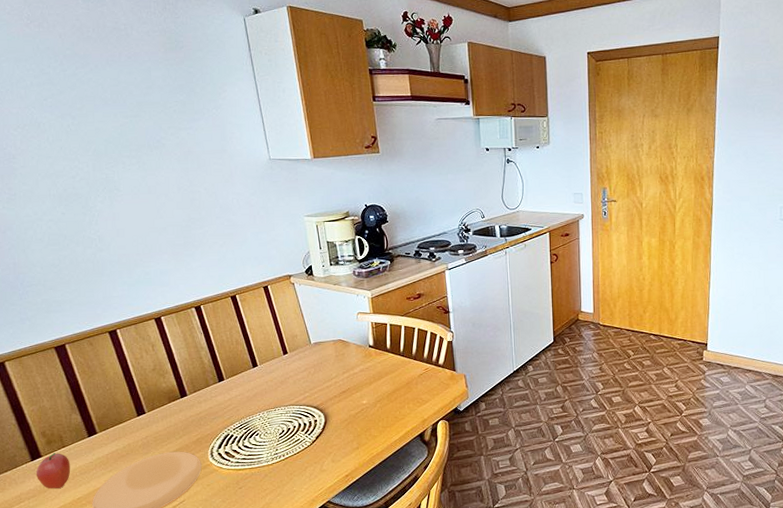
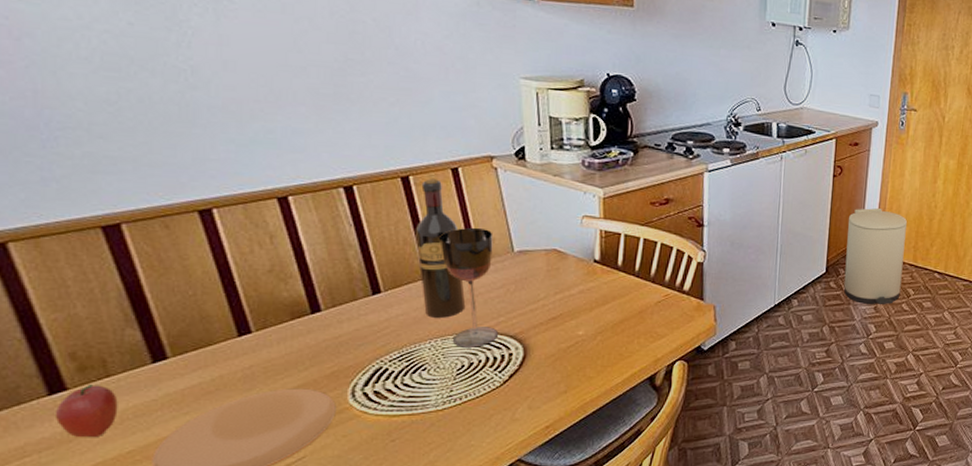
wine bottle: none [243,296,281,396] -> present [415,179,466,318]
wineglass: none [259,328,305,417] -> present [439,227,498,347]
pedal bin: none [567,284,621,366] -> present [843,207,908,304]

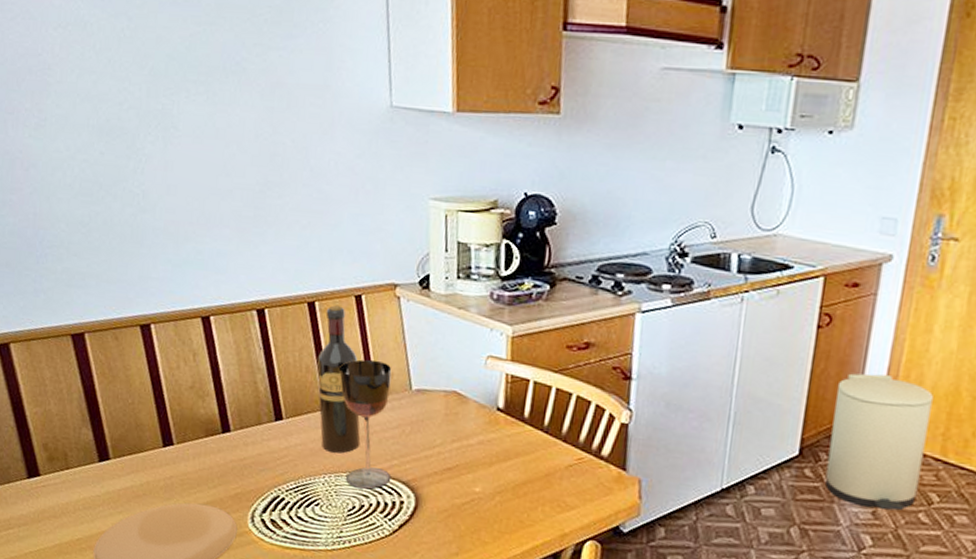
fruit: present [54,385,118,438] -> none [30,474,73,522]

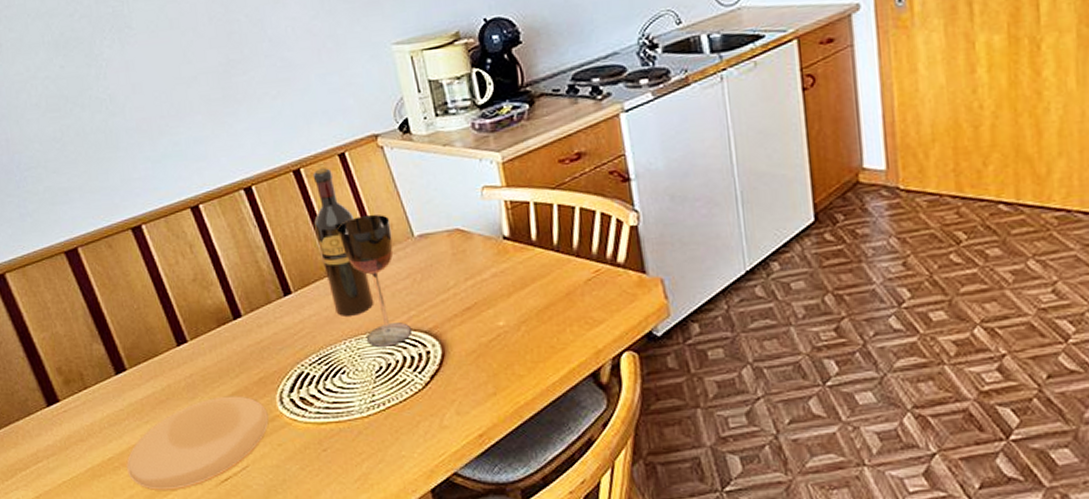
pedal bin: present [825,373,935,511] -> none [836,121,944,259]

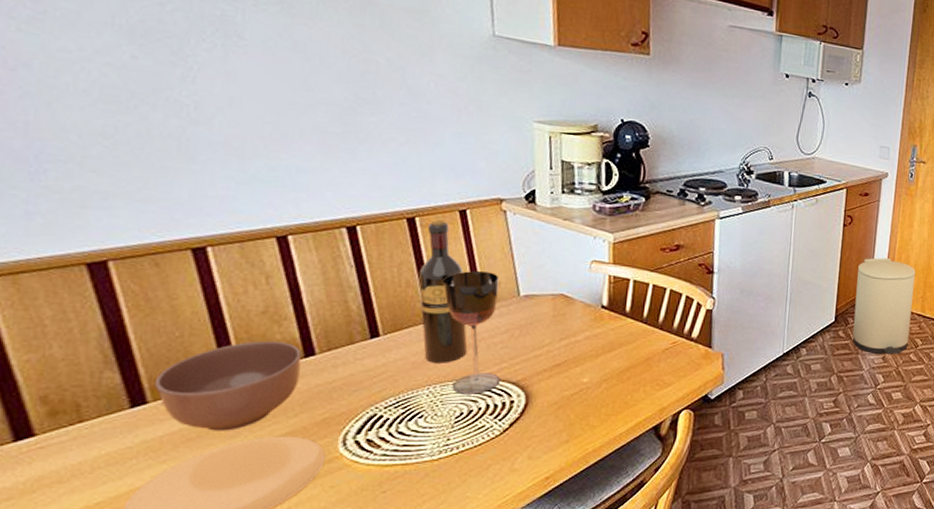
bowl: none [128,306,233,393] -> present [155,341,302,431]
pedal bin: none [836,121,944,259] -> present [852,257,916,354]

